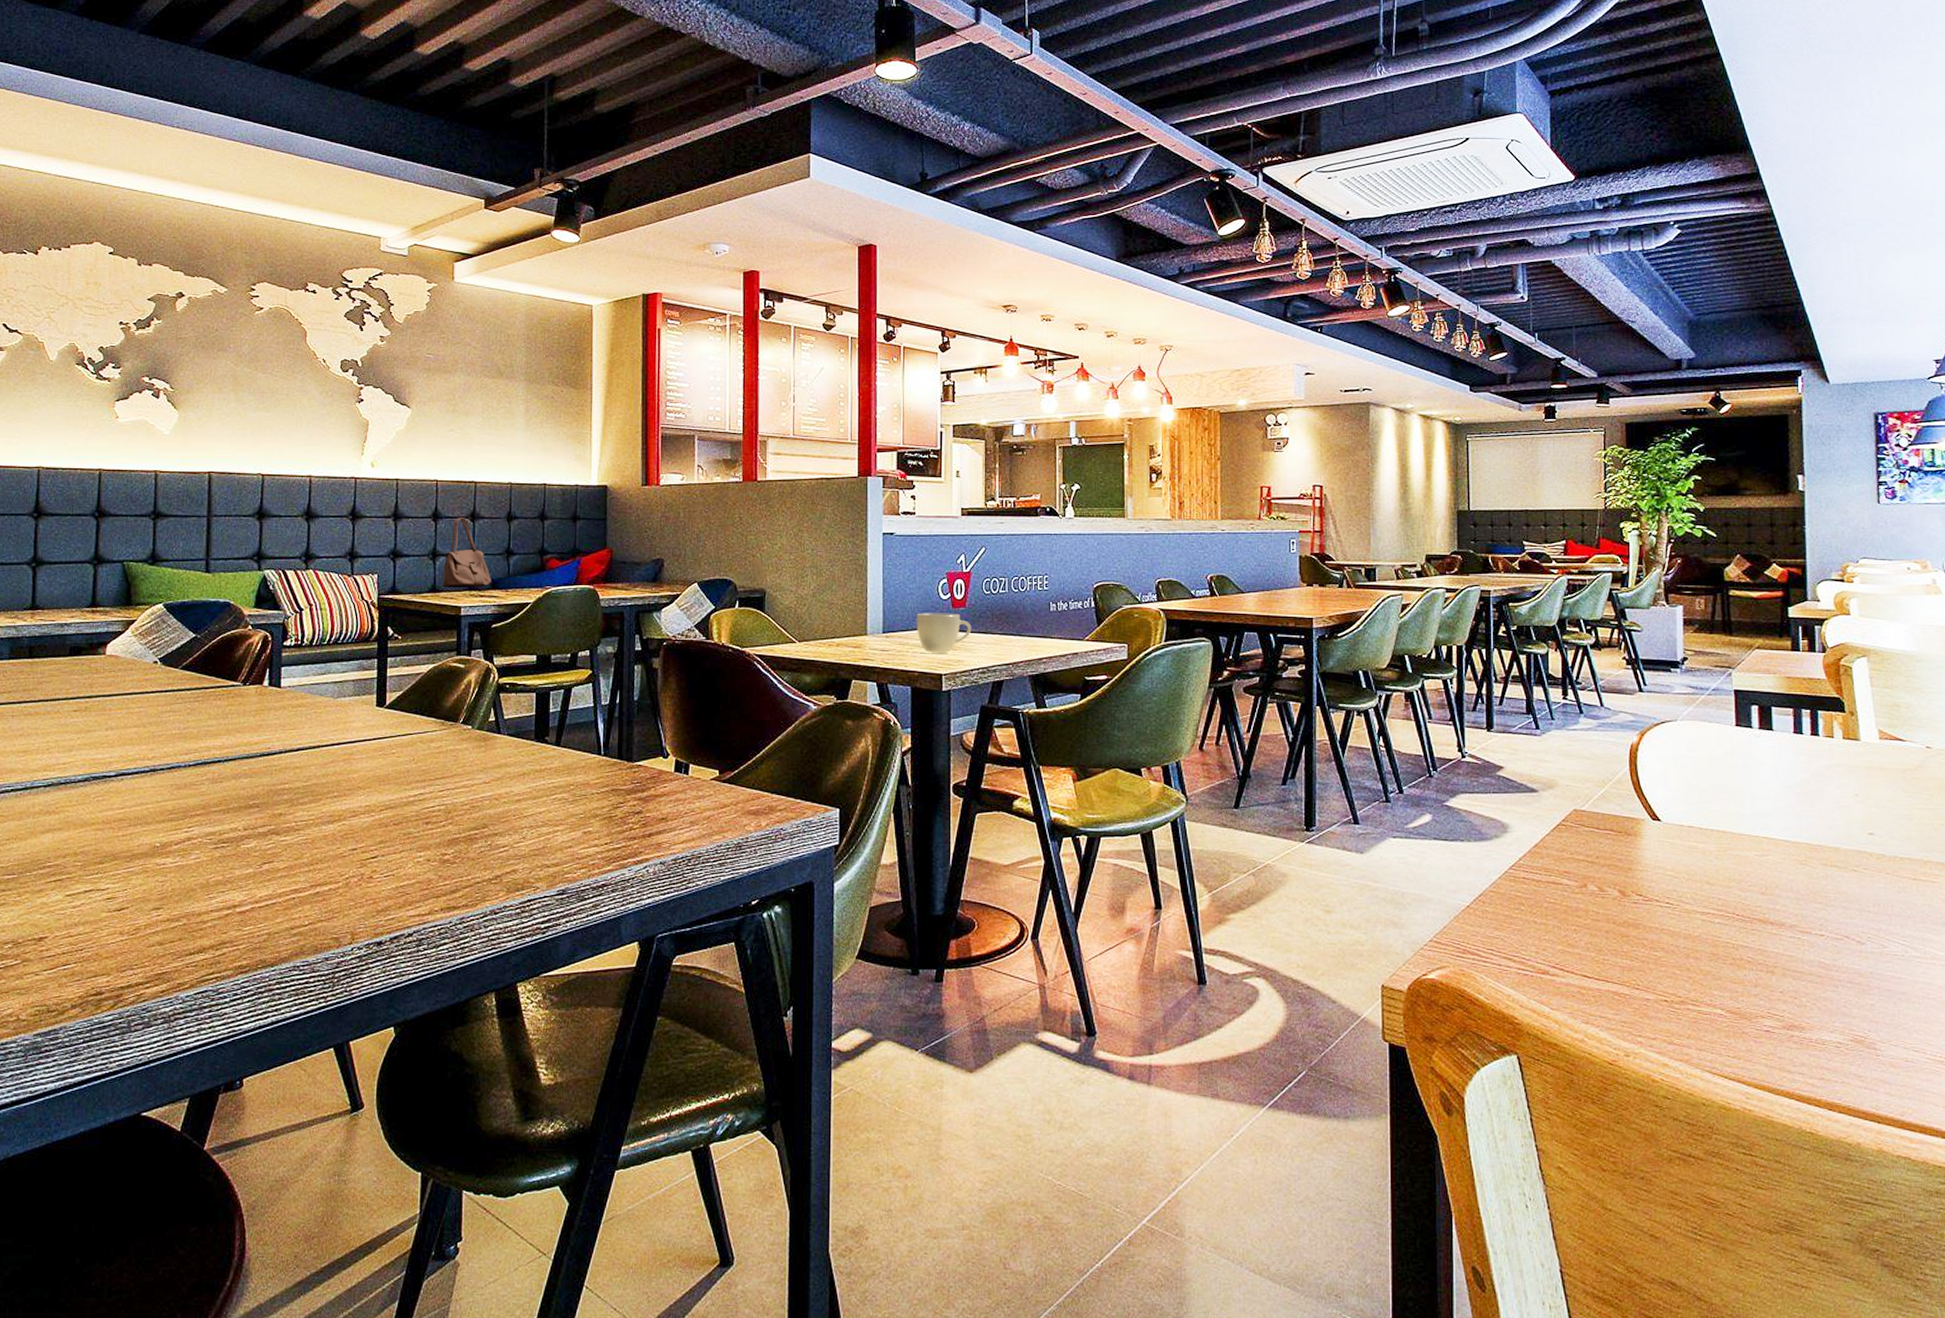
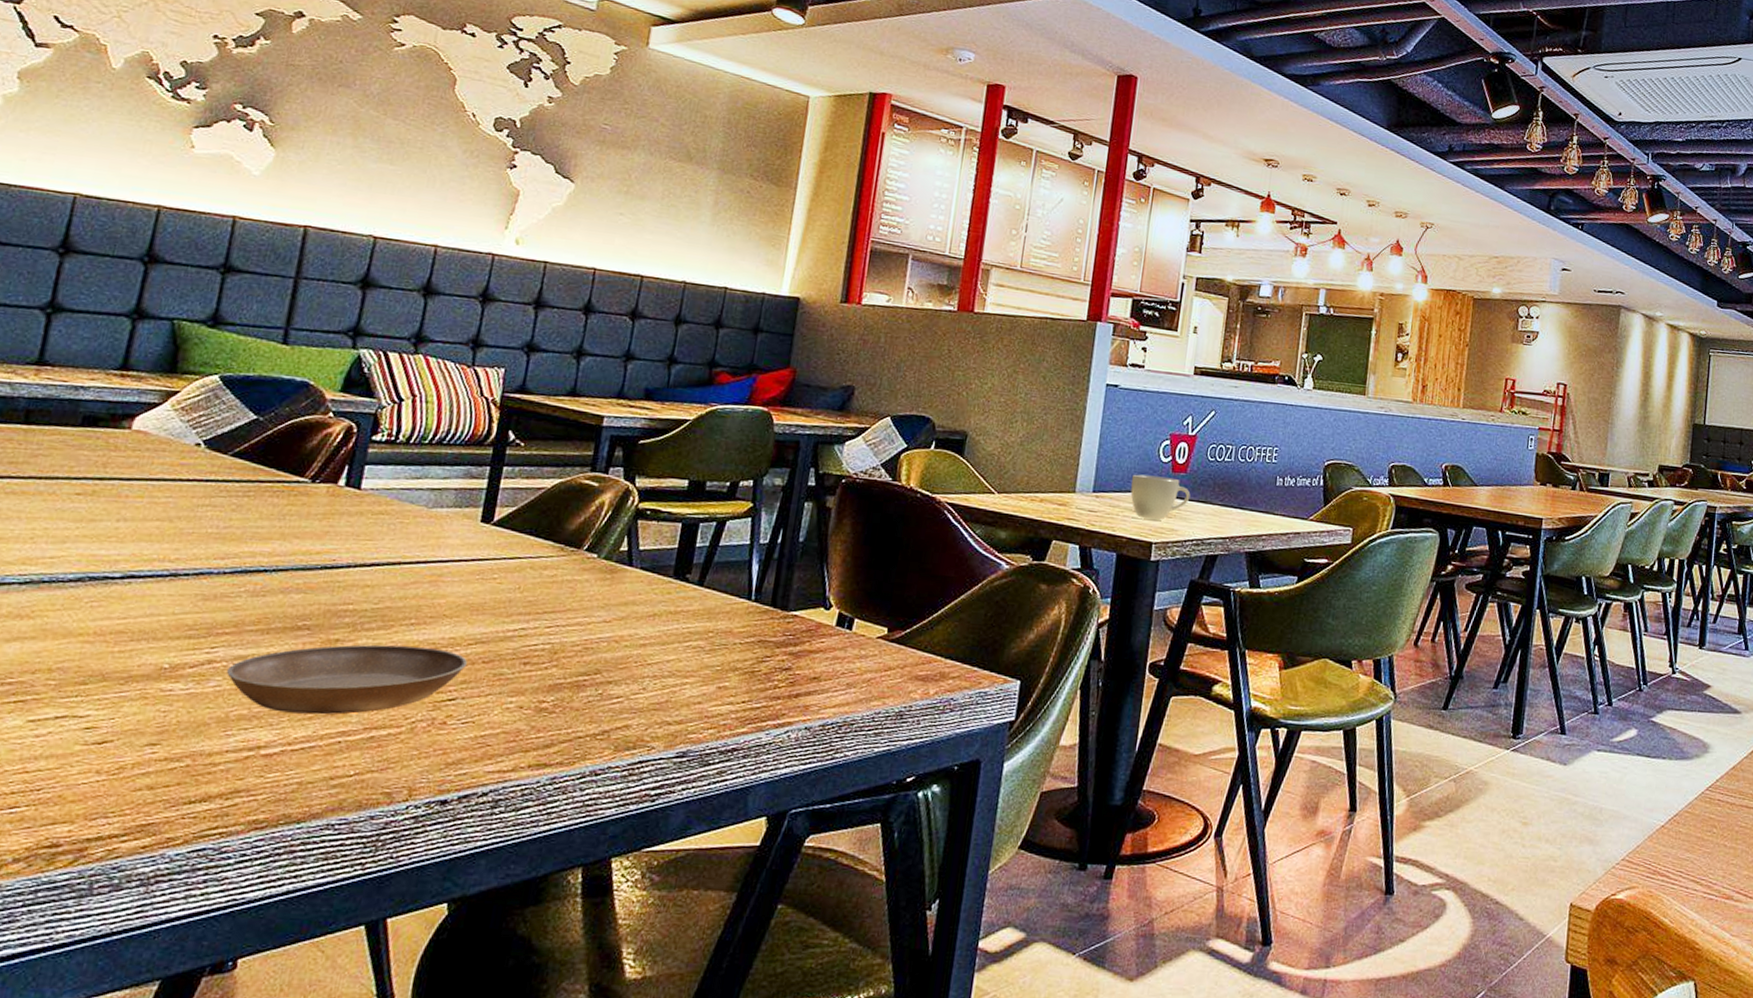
saucer: none [203,815,381,877] -> present [227,644,467,715]
handbag: present [442,517,492,588] -> none [584,314,647,397]

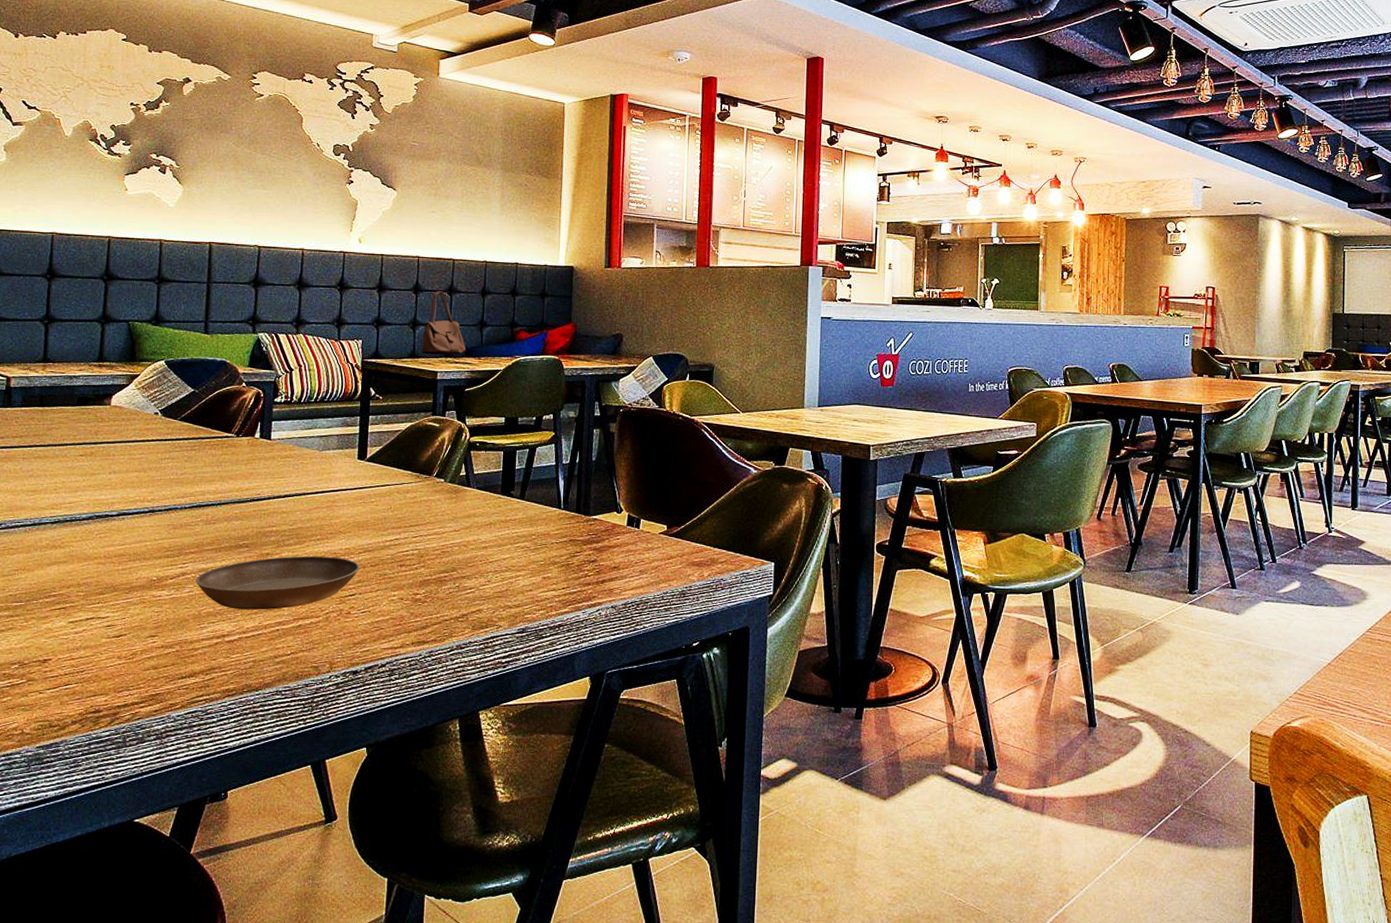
handbag: none [584,314,647,397] -> present [421,291,466,355]
cup: present [1130,474,1191,520] -> none [848,389,898,426]

